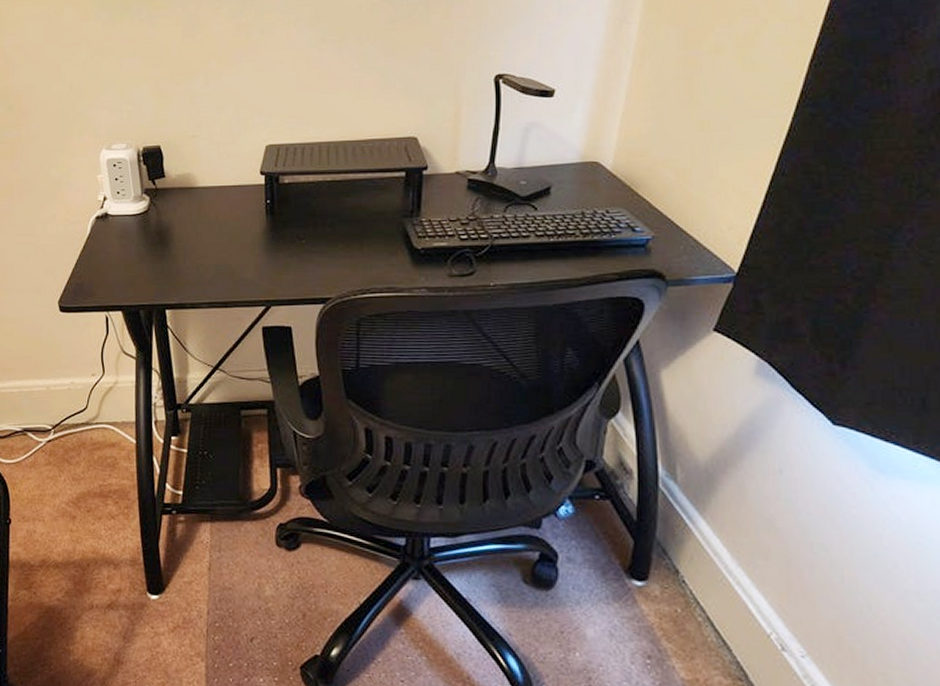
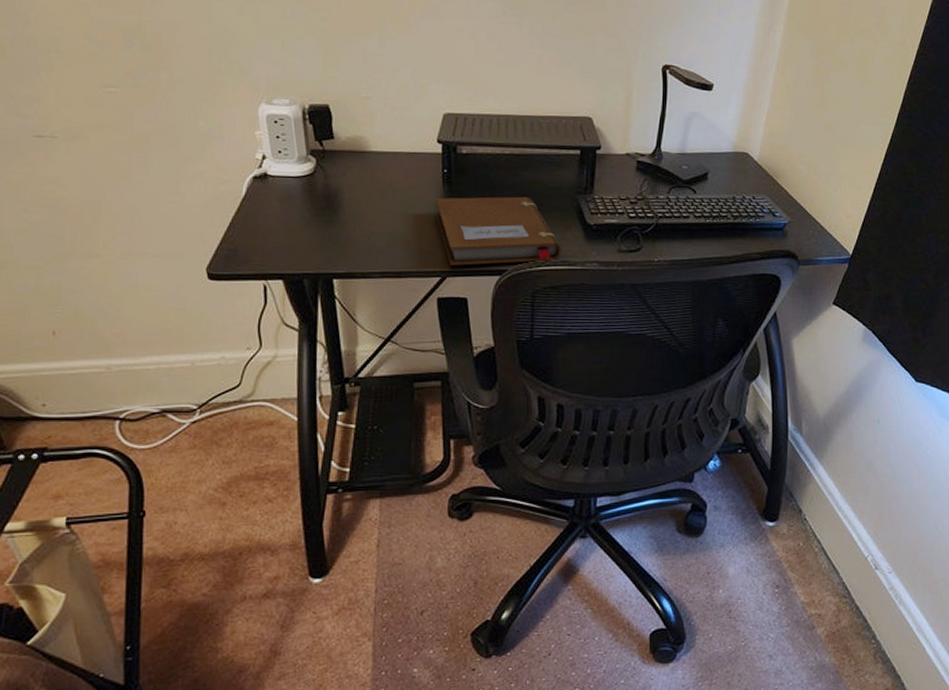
notebook: none [260,223,387,294] -> present [436,196,561,266]

